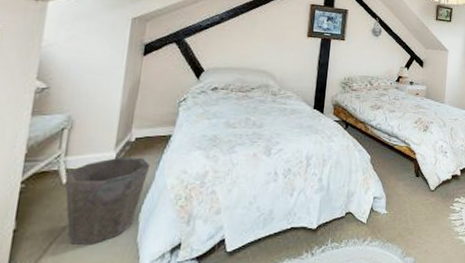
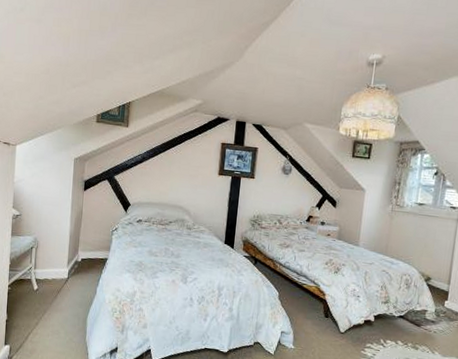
waste bin: present [64,157,151,245] -> none [35,273,93,339]

